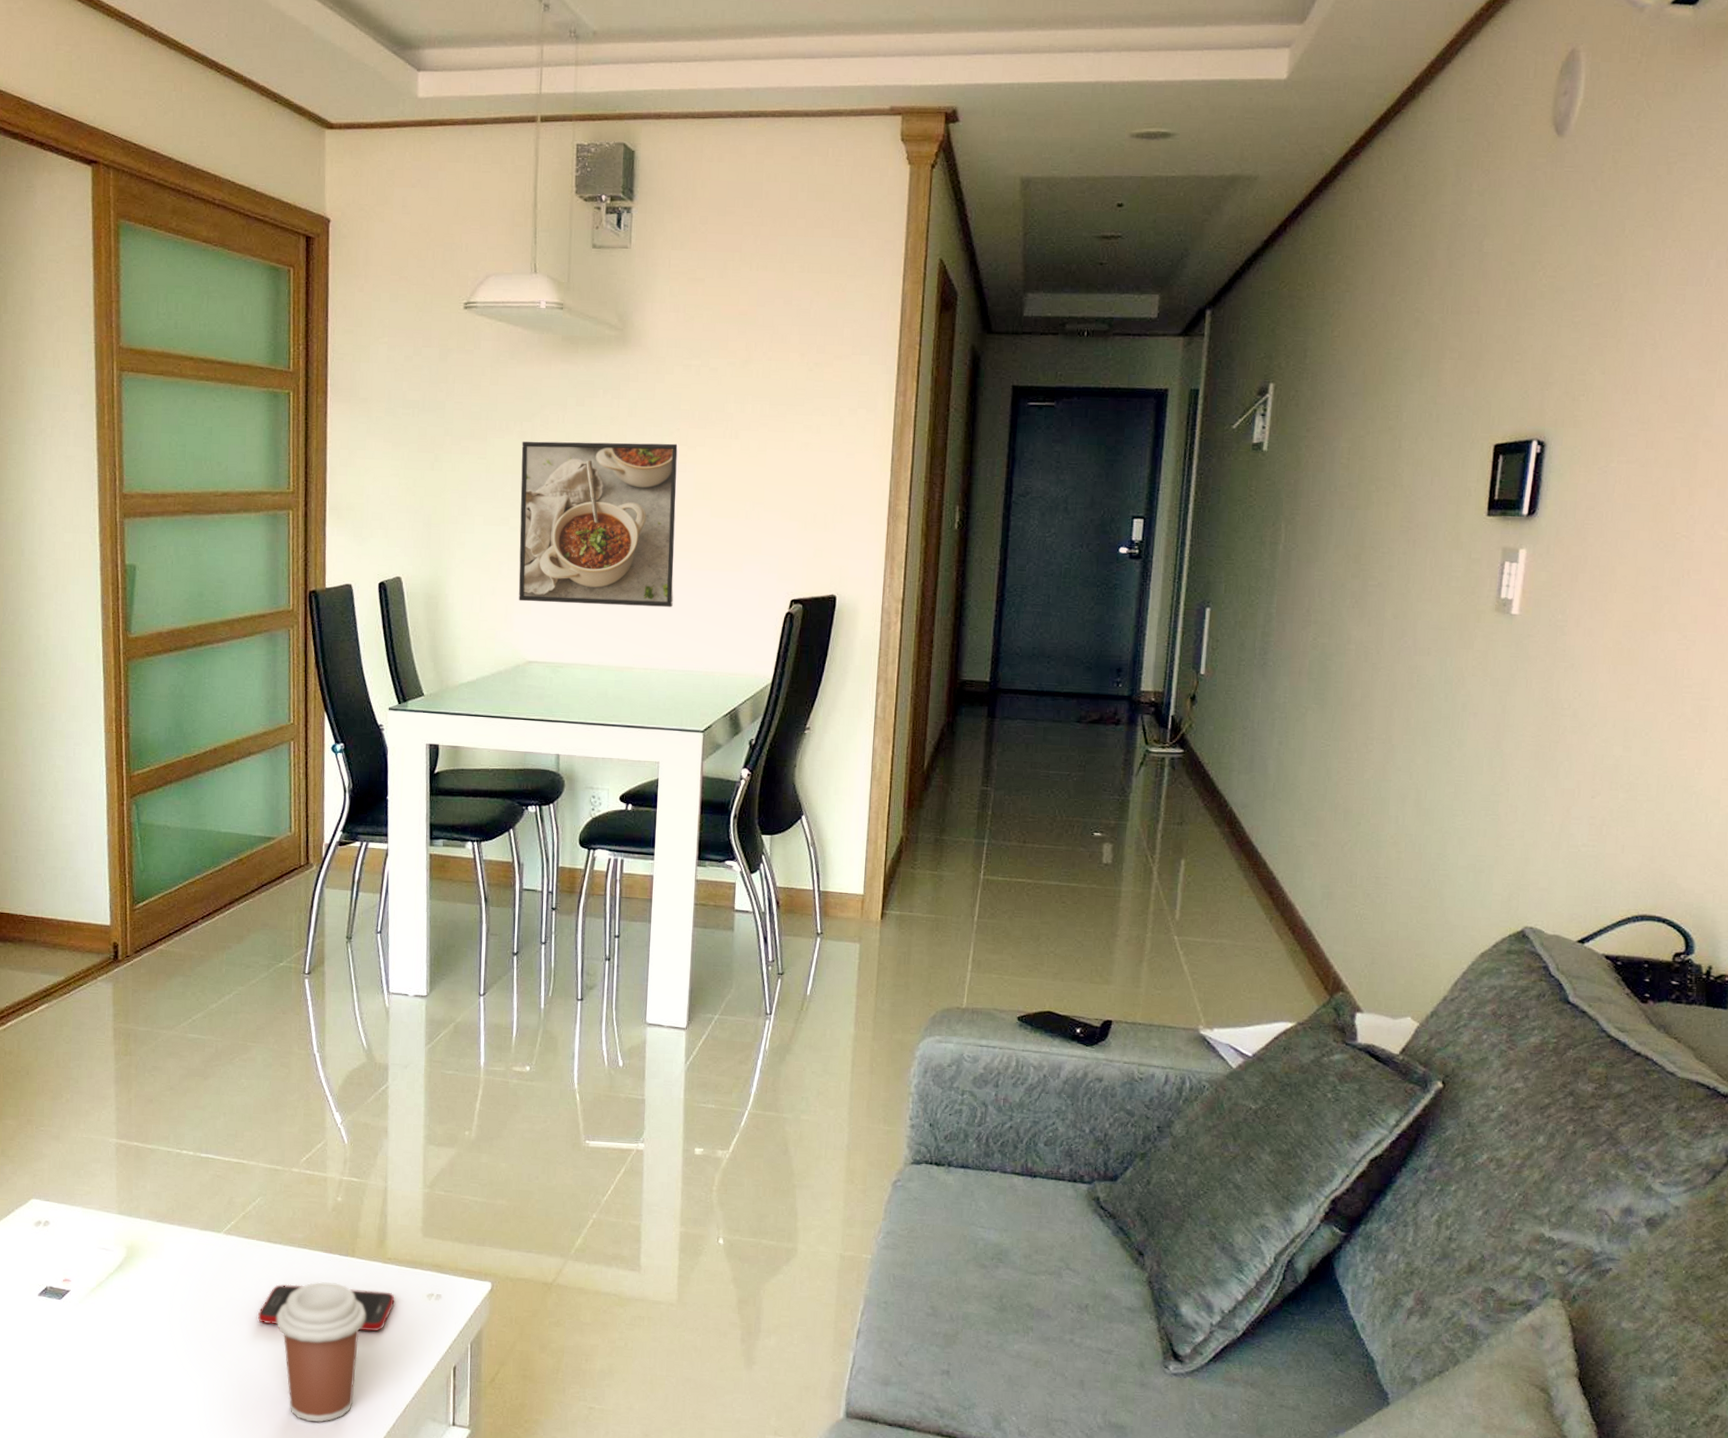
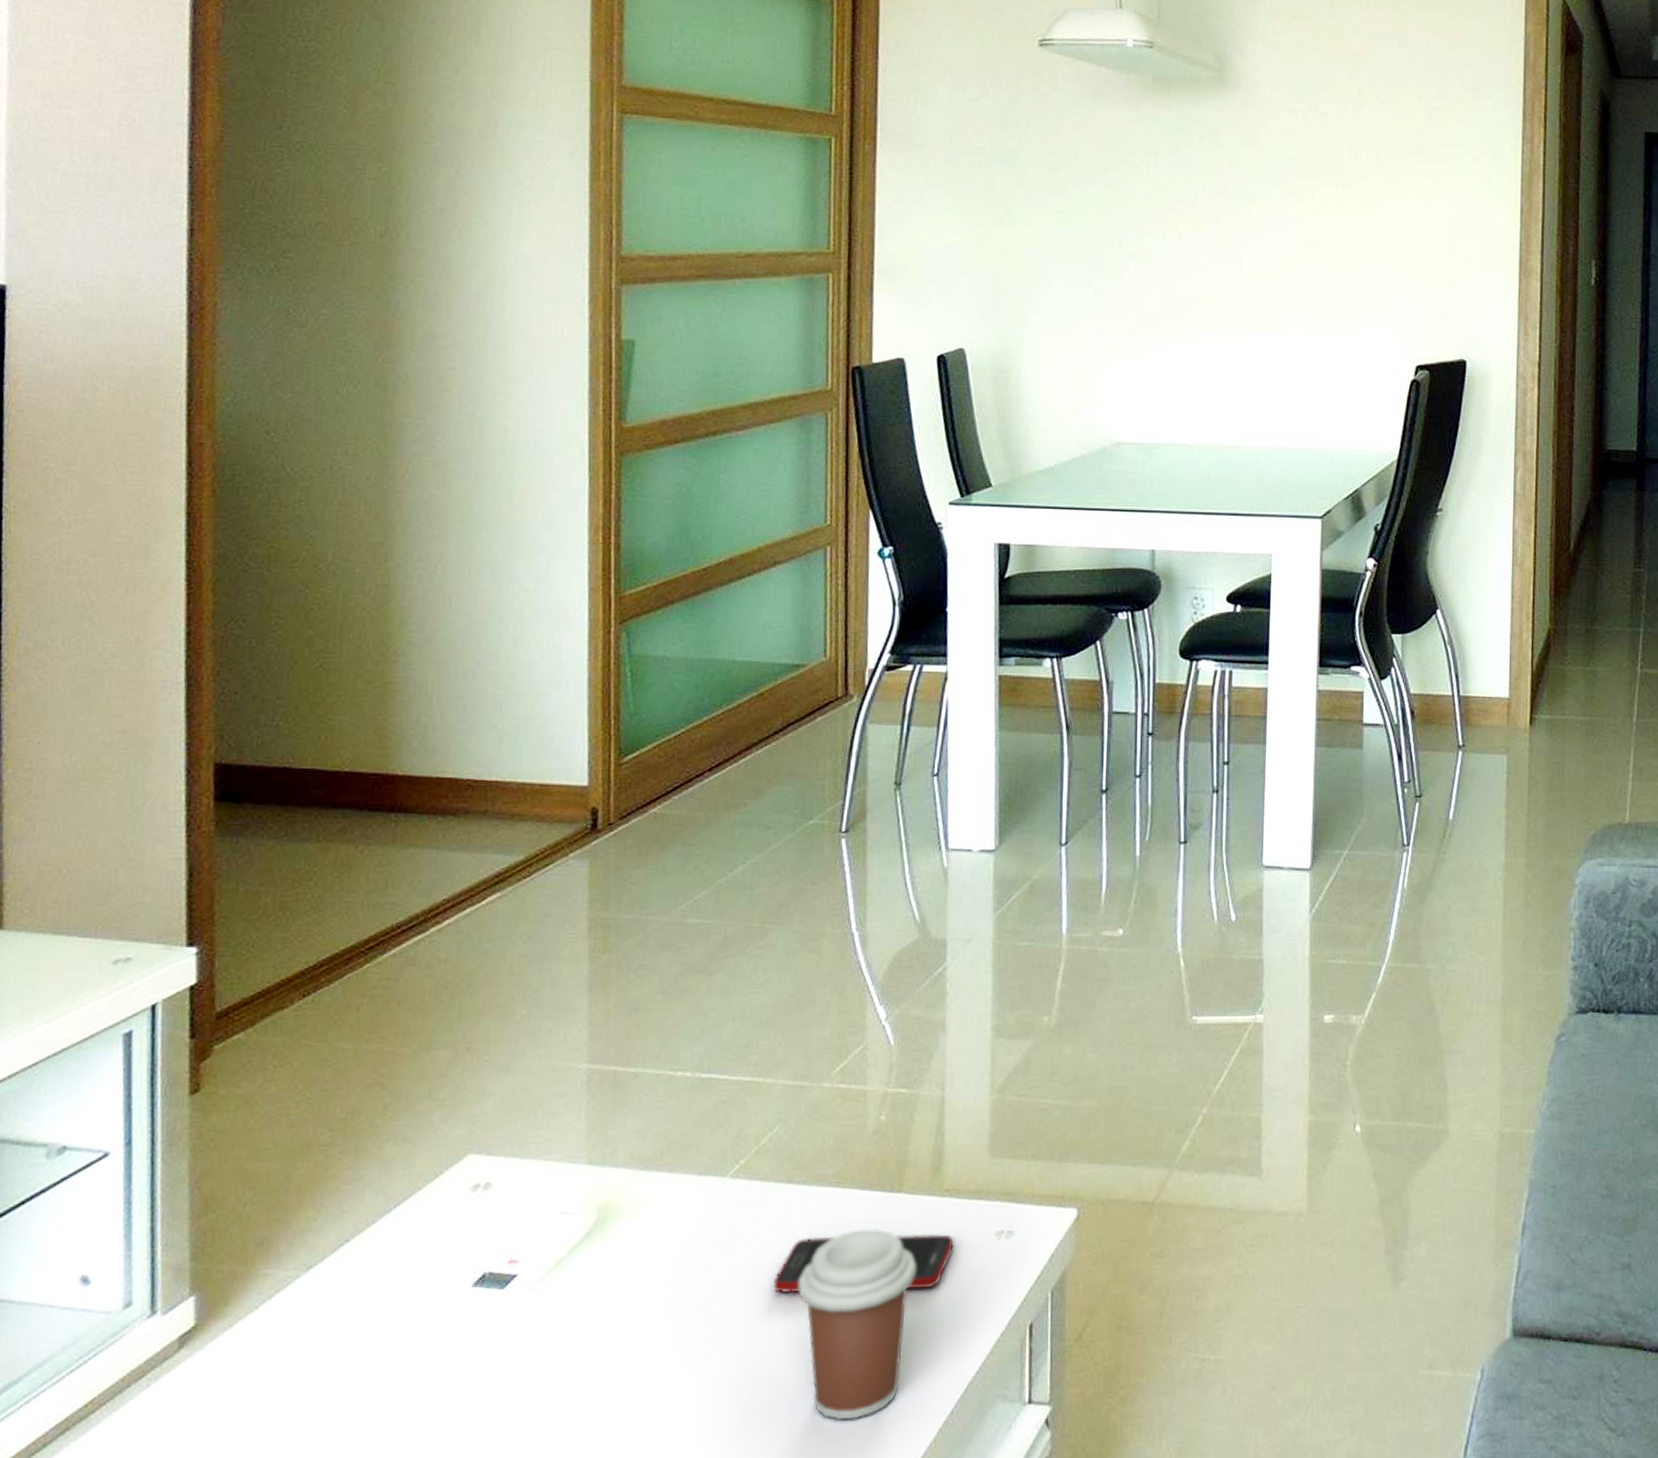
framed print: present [518,441,679,607] -> none [1104,192,1287,377]

